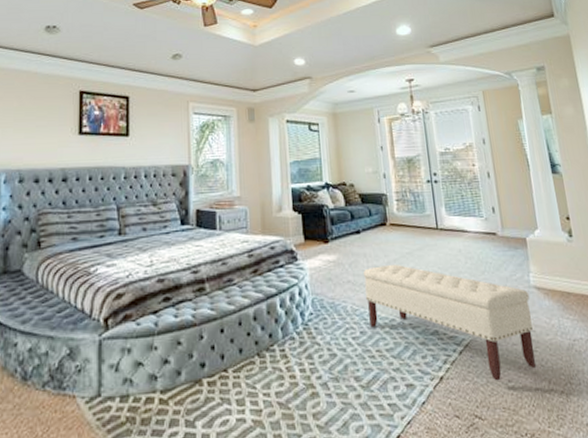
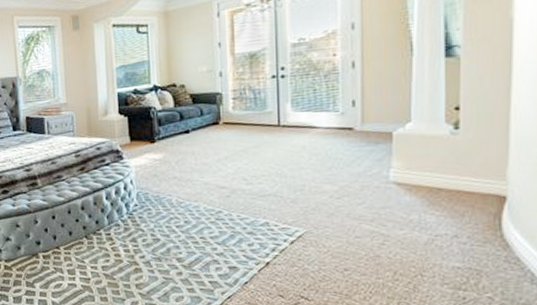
bench: present [363,264,537,381] -> none [190,161,385,269]

